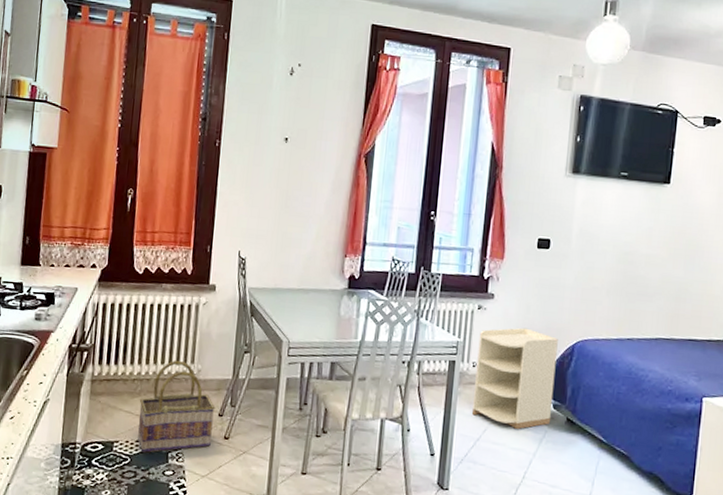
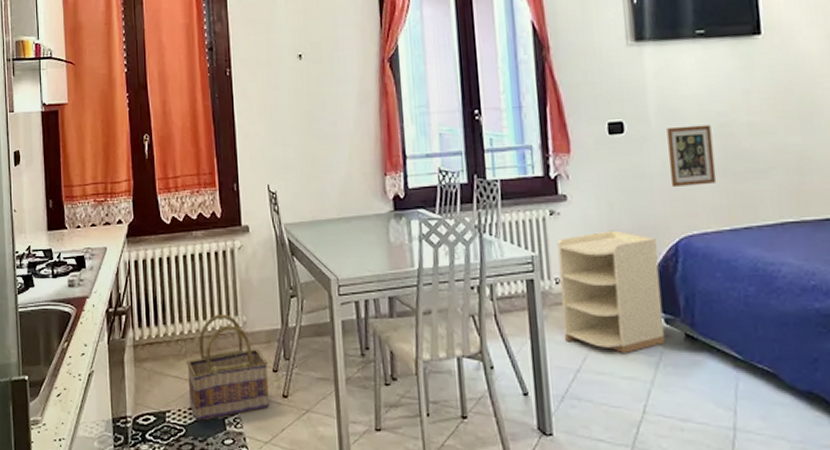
picture frame: none [578,249,618,301] -> present [667,125,717,188]

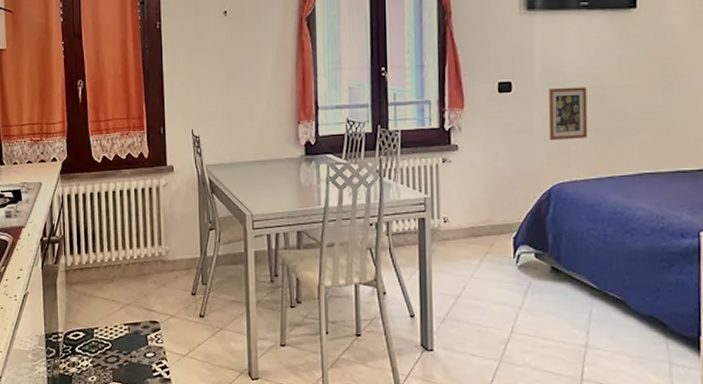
basket: present [186,315,269,421] -> none [113,244,188,337]
nightstand: present [557,230,665,353] -> none [447,177,534,282]

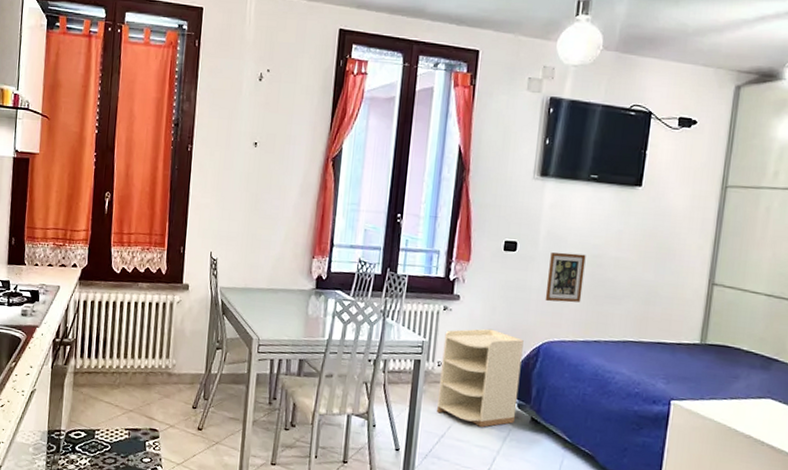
nightstand: none [447,177,534,282] -> present [437,328,524,427]

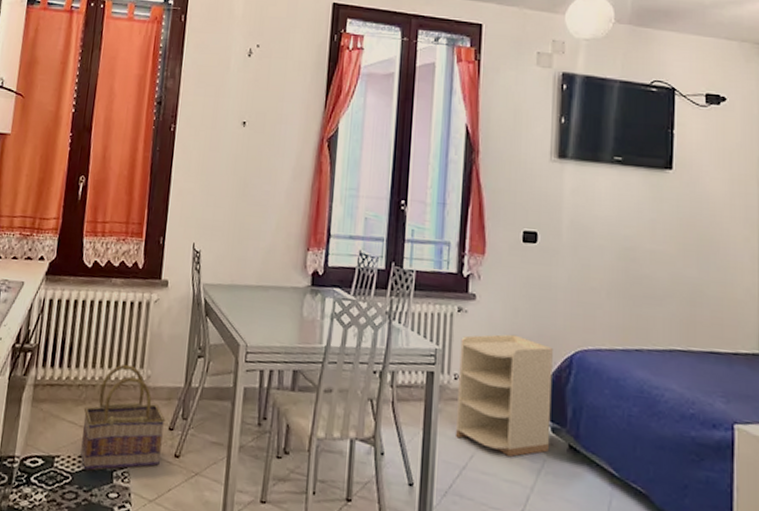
basket: none [117,355,190,441] -> present [80,364,166,471]
picture frame: present [545,252,586,303] -> none [574,244,617,304]

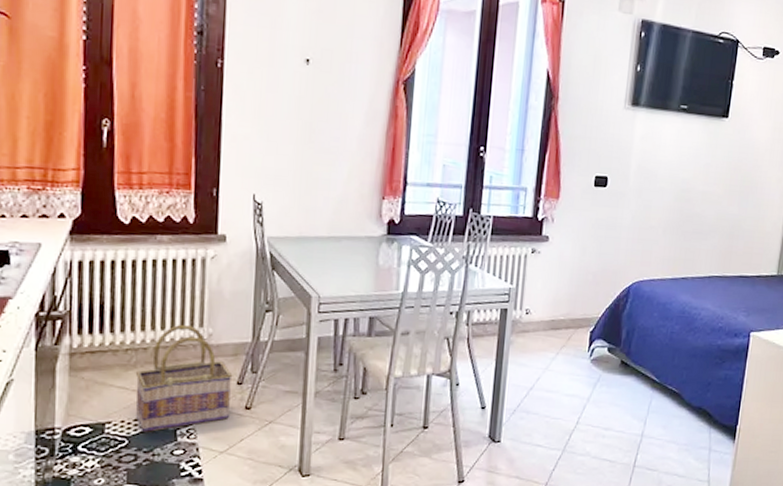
nightstand: present [456,334,553,457] -> none [525,270,614,375]

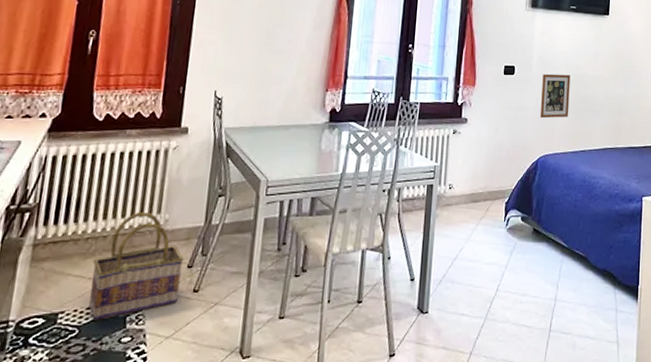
picture frame: none [635,187,675,240] -> present [540,73,571,119]

